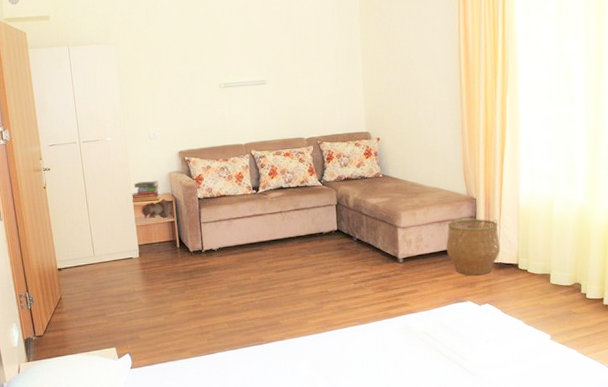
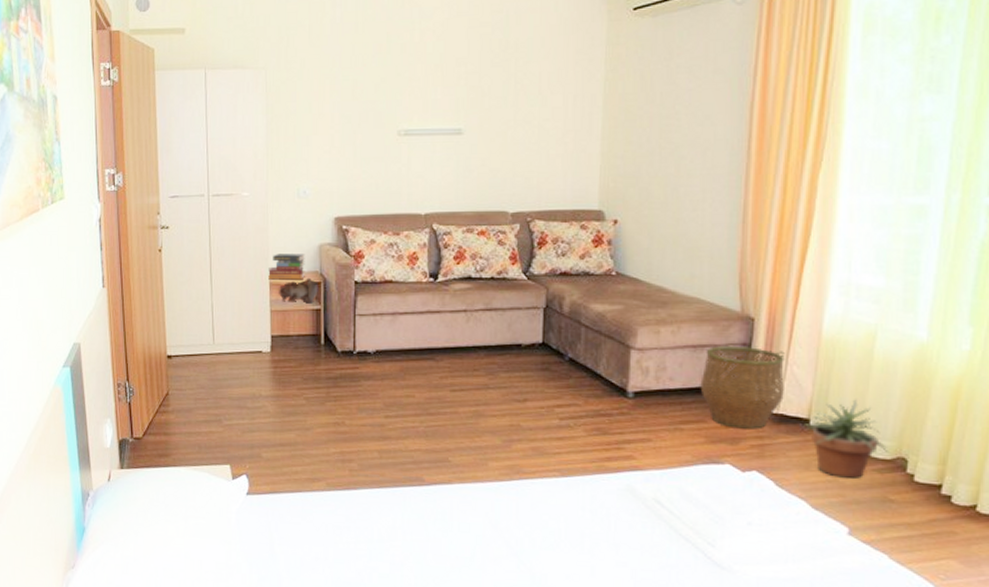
potted plant: none [516,247,569,301] -> present [805,399,889,478]

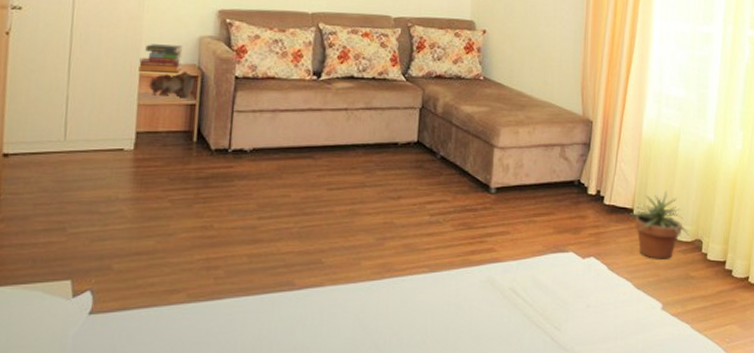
basket: present [700,345,785,429] -> none [550,145,615,219]

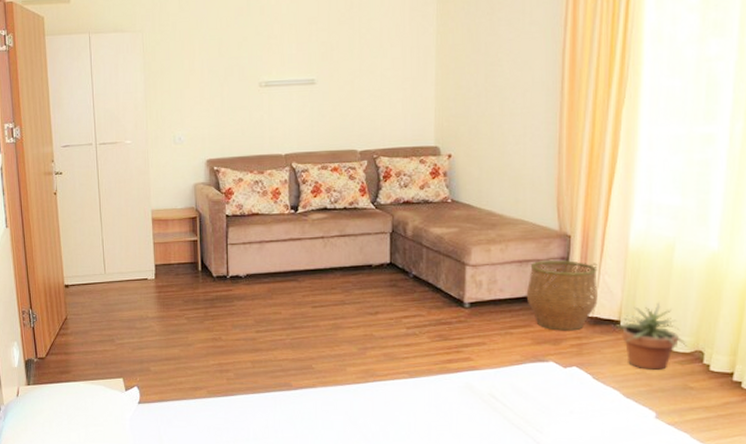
books: present [138,44,183,73] -> none [151,192,183,216]
plush toy: present [149,70,194,98] -> none [160,213,194,236]
basket: none [550,145,615,219] -> present [526,259,598,331]

